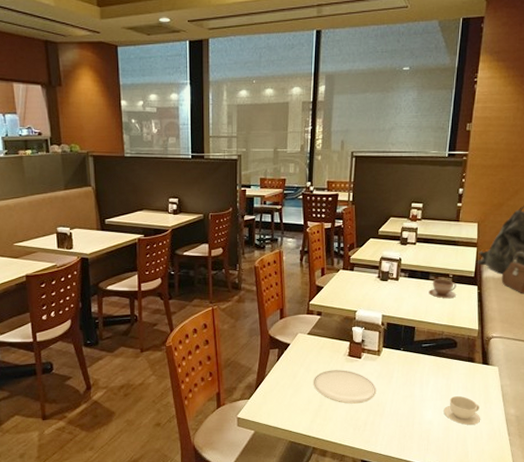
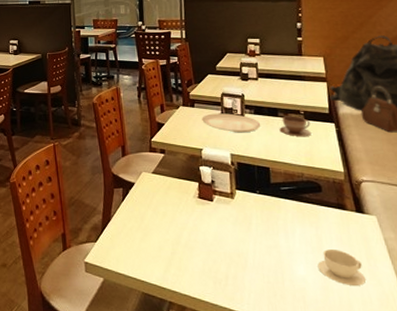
plate: present [313,370,376,404] -> none [162,213,235,253]
plate: none [359,277,413,296] -> present [202,113,261,133]

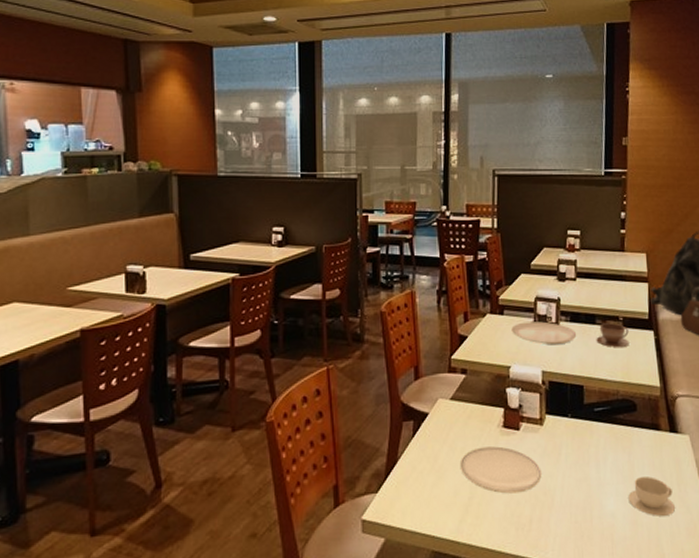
plate: none [162,213,235,253] -> present [459,446,542,494]

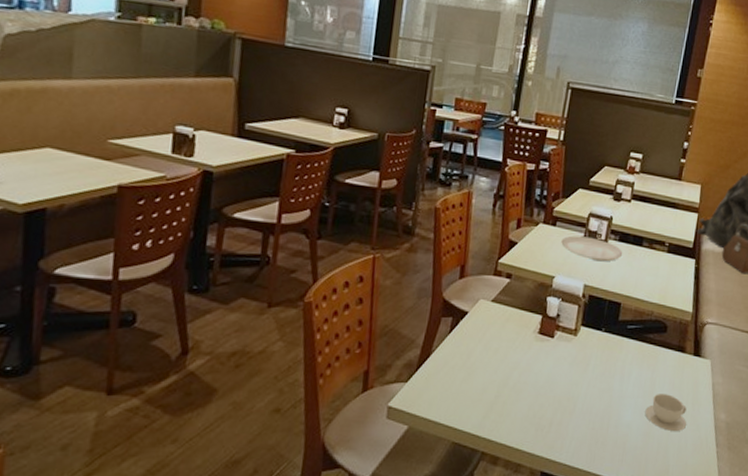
plate: present [459,446,542,494] -> none [491,350,569,397]
teacup: present [596,323,630,347] -> none [640,246,672,271]

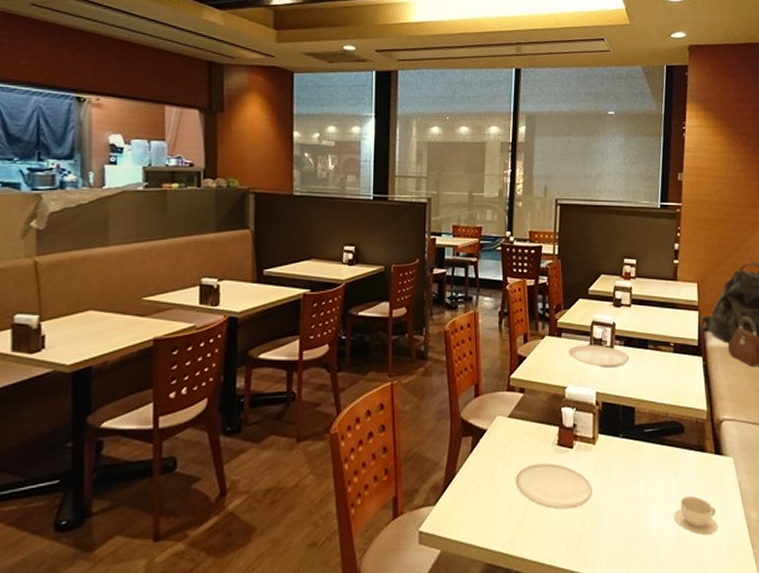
plate: none [491,350,569,397] -> present [515,463,593,510]

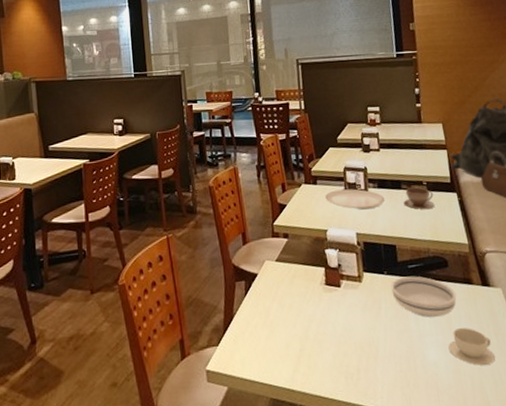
plate: present [515,463,593,510] -> none [289,302,365,346]
bowl: none [624,440,689,484] -> present [391,276,457,317]
teacup: none [648,348,679,371] -> present [403,187,435,209]

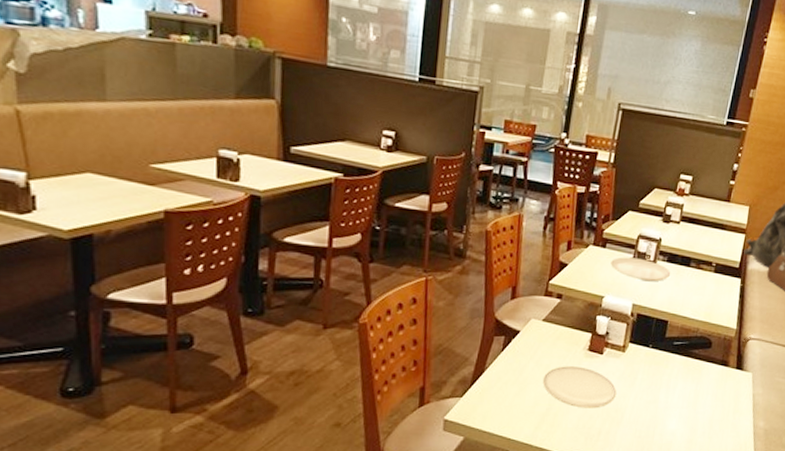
plate: none [289,302,365,346] -> present [542,366,617,408]
bowl: present [391,276,457,317] -> none [651,352,711,392]
teacup: present [403,187,435,209] -> none [687,267,719,290]
teacup: present [448,328,496,365] -> none [688,404,728,438]

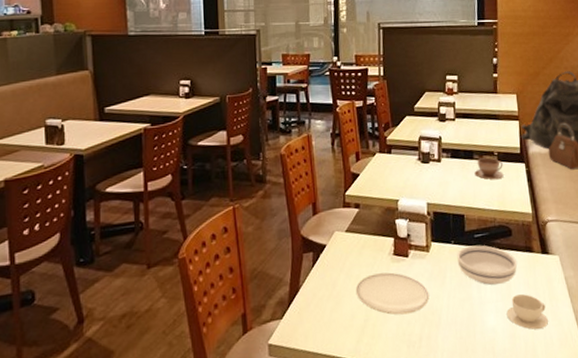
plate: present [610,257,671,282] -> none [399,158,457,180]
bowl: none [651,352,711,392] -> present [457,245,518,285]
teacup: none [687,267,719,290] -> present [474,157,504,179]
teacup: none [688,404,728,438] -> present [506,294,549,330]

